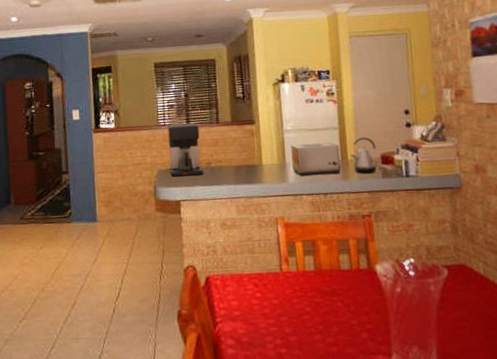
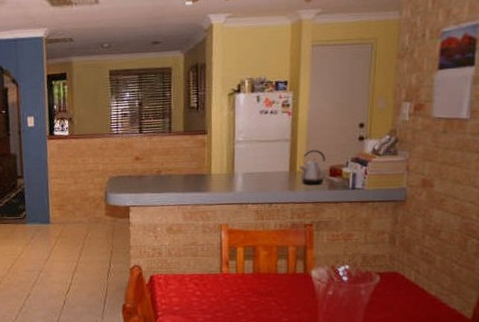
coffee maker: present [168,123,204,177] -> none [120,132,154,184]
toaster: present [290,142,341,176] -> none [241,153,289,186]

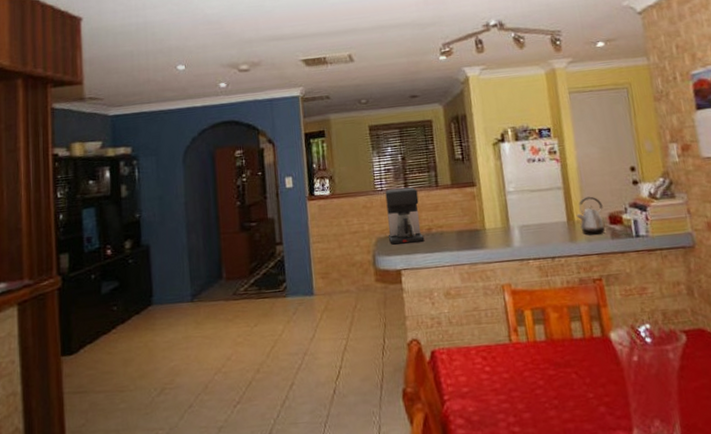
coffee maker: none [120,132,154,184] -> present [385,187,425,245]

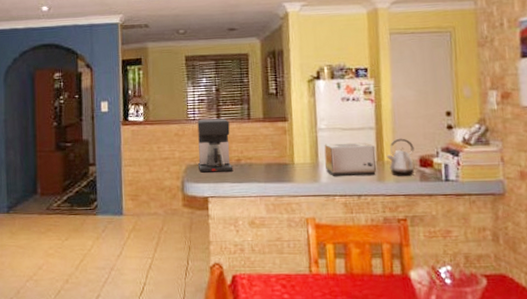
toaster: none [514,202,568,240] -> present [324,142,377,176]

